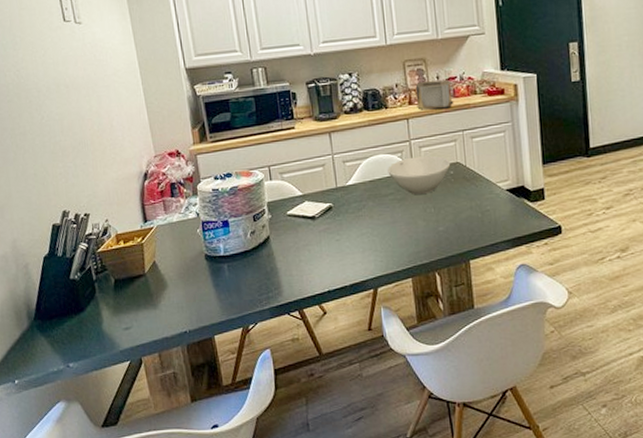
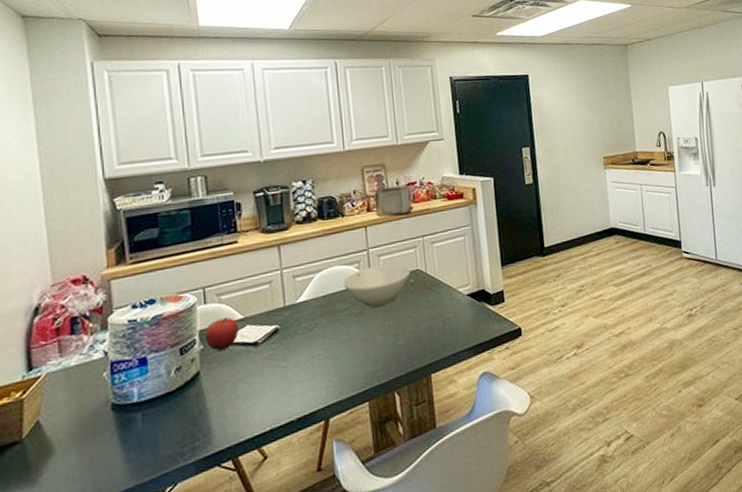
fruit: none [272,192,299,220] -> present [205,317,238,350]

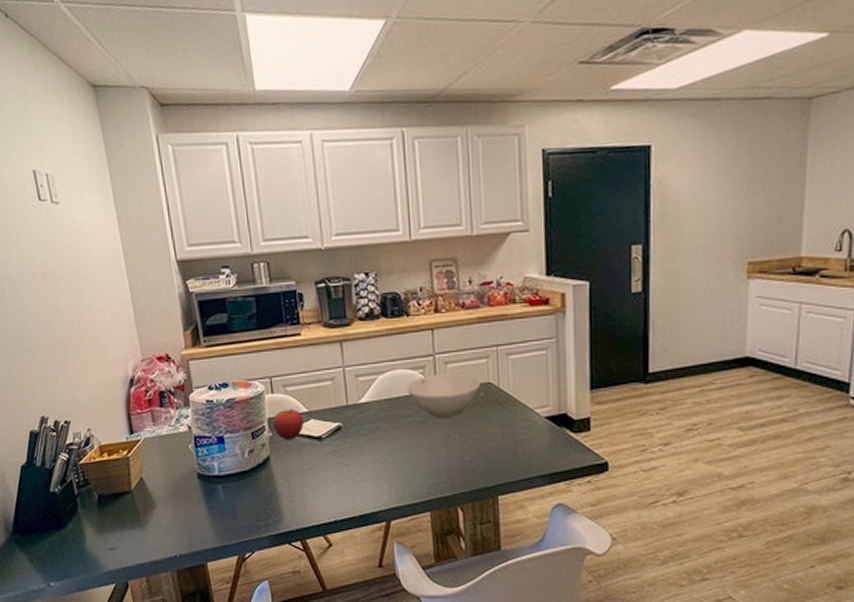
toaster: present [374,185,413,217] -> none [443,285,488,320]

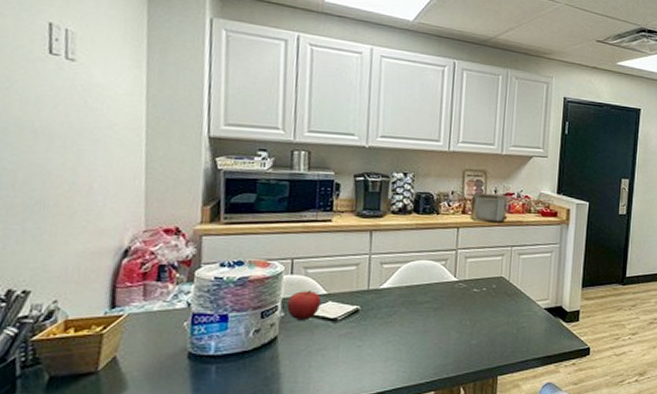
bowl: present [407,373,481,418] -> none [428,266,495,306]
toaster: none [443,285,488,320] -> present [470,193,509,223]

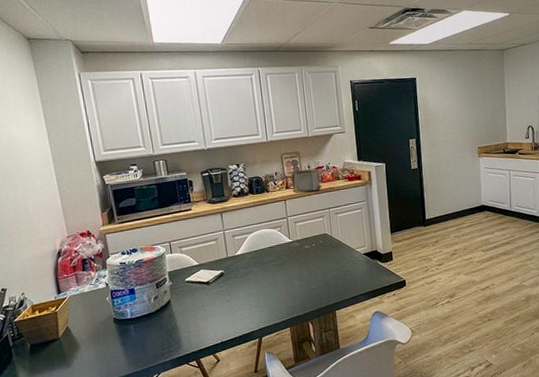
fruit: present [287,290,321,320] -> none [172,263,196,286]

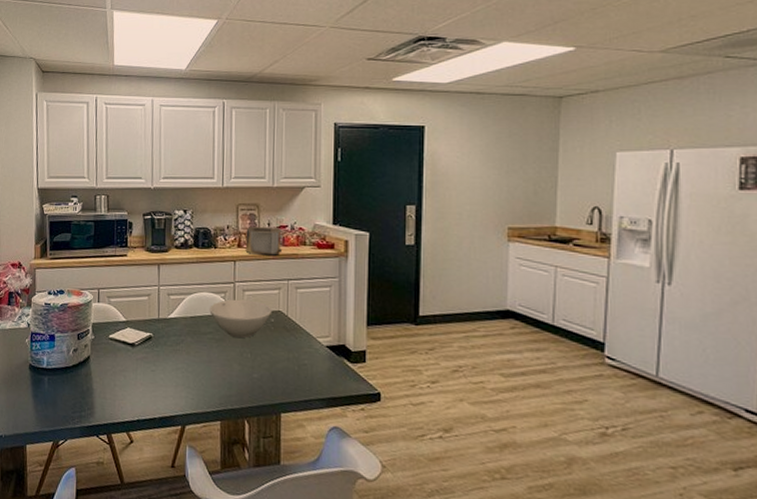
bowl: none [269,228,320,261] -> present [209,299,273,339]

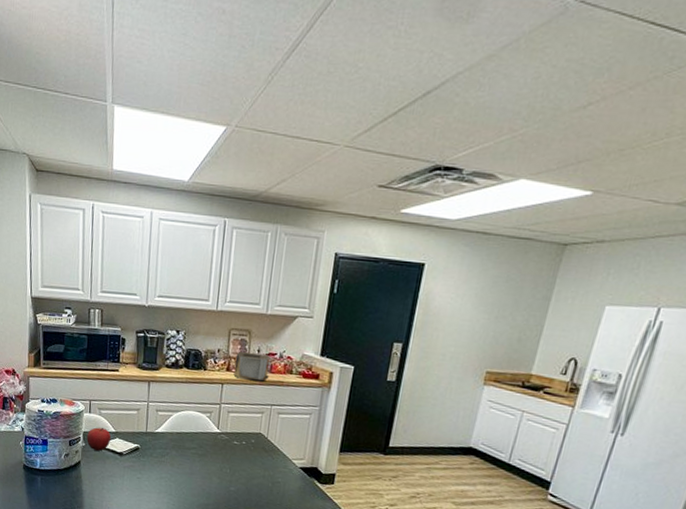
fruit: none [96,317,121,343] -> present [87,427,111,451]
bowl: present [209,299,273,339] -> none [194,419,254,455]

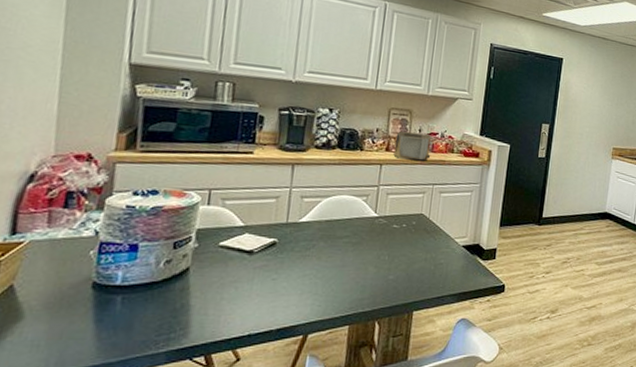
fruit: present [87,427,111,451] -> none [201,221,238,251]

